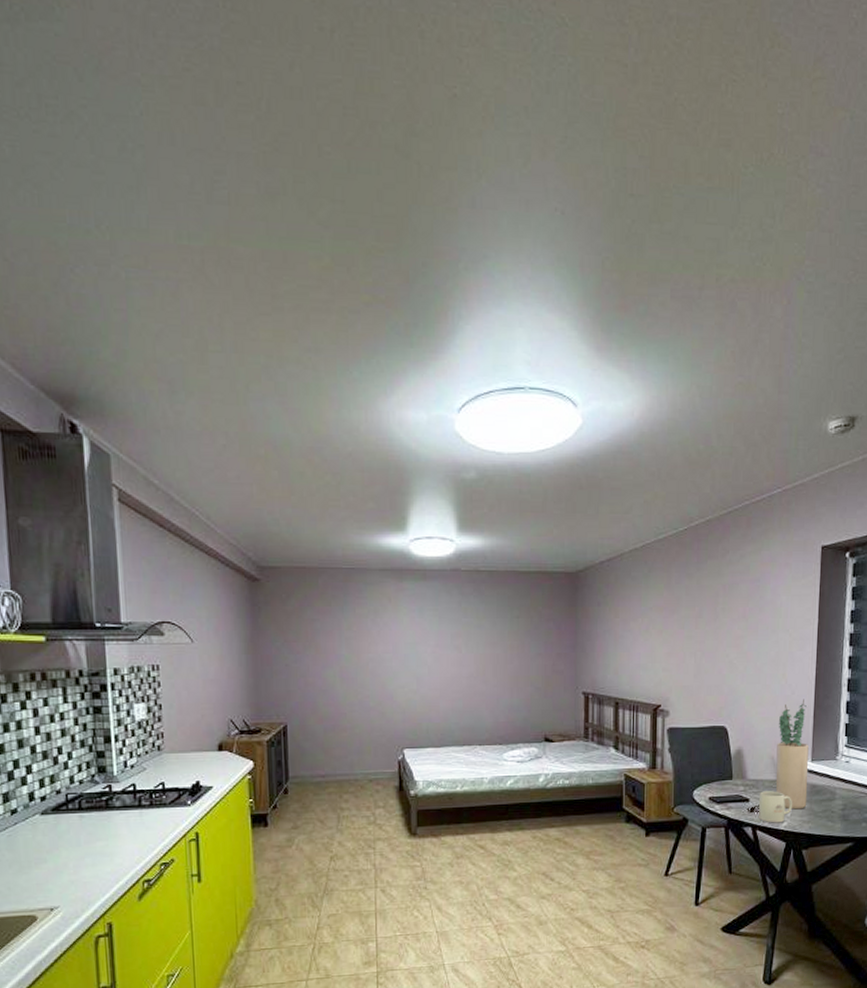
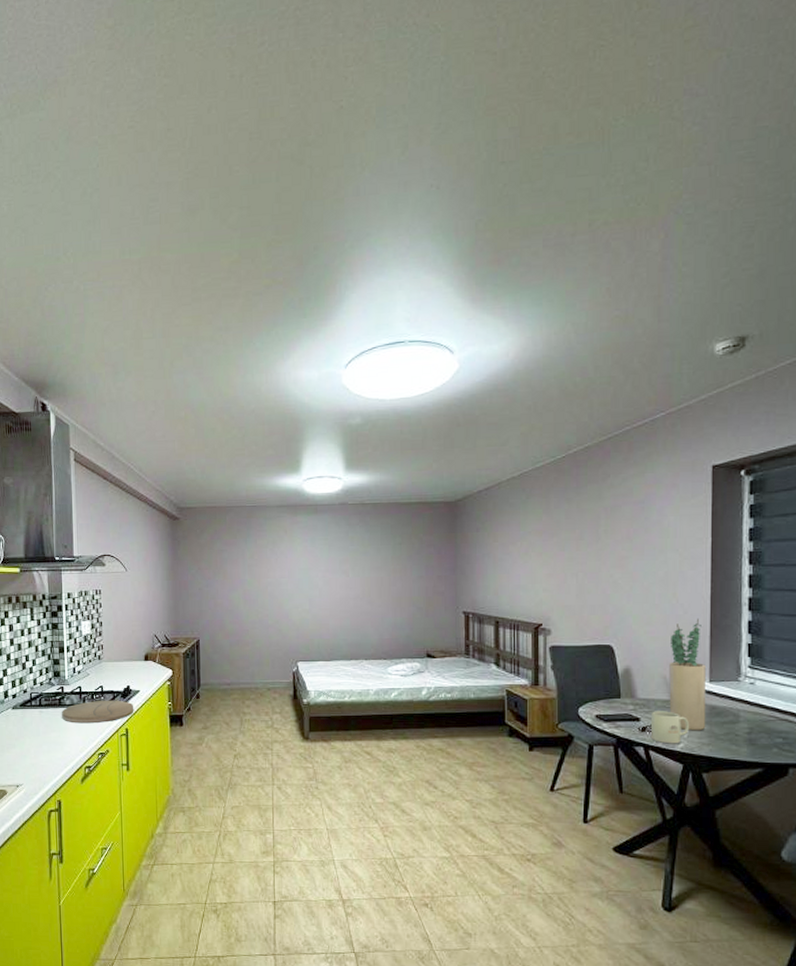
cutting board: none [110,799,206,829] -> present [62,700,134,724]

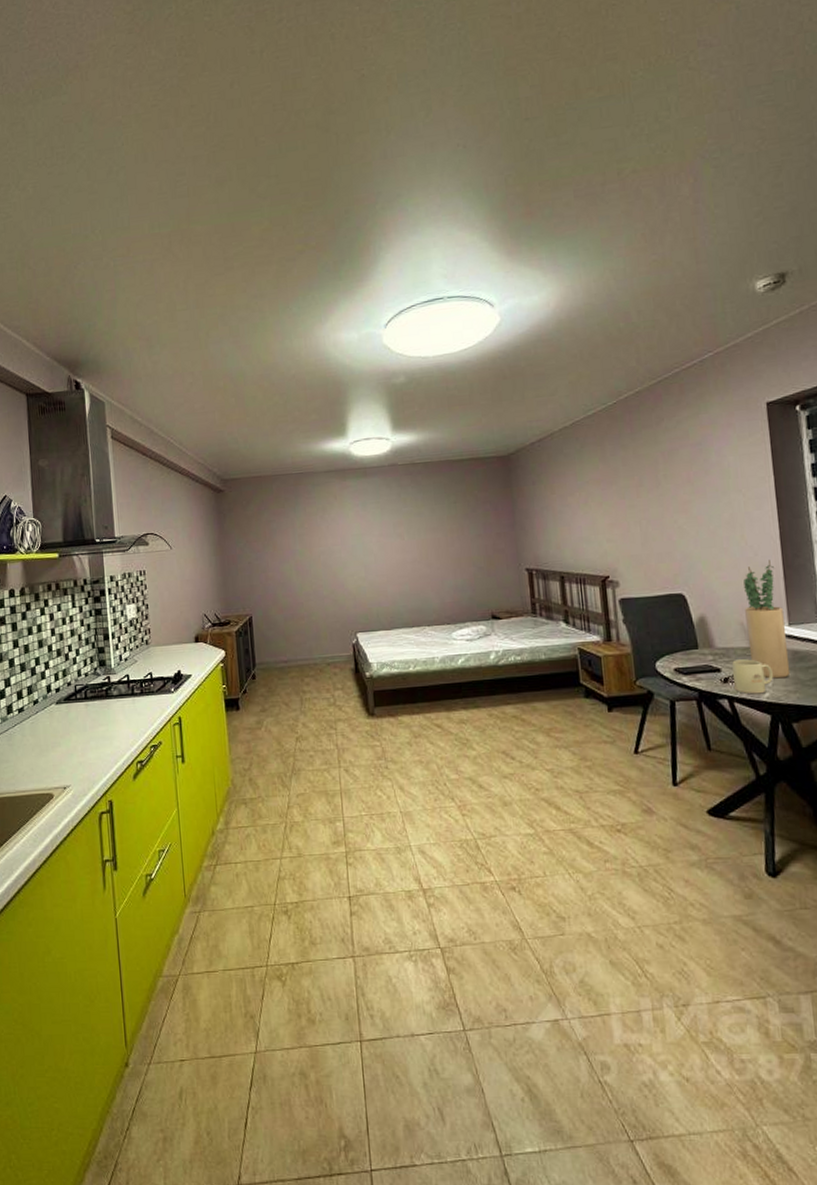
cutting board: present [62,700,134,724] -> none [109,686,187,715]

